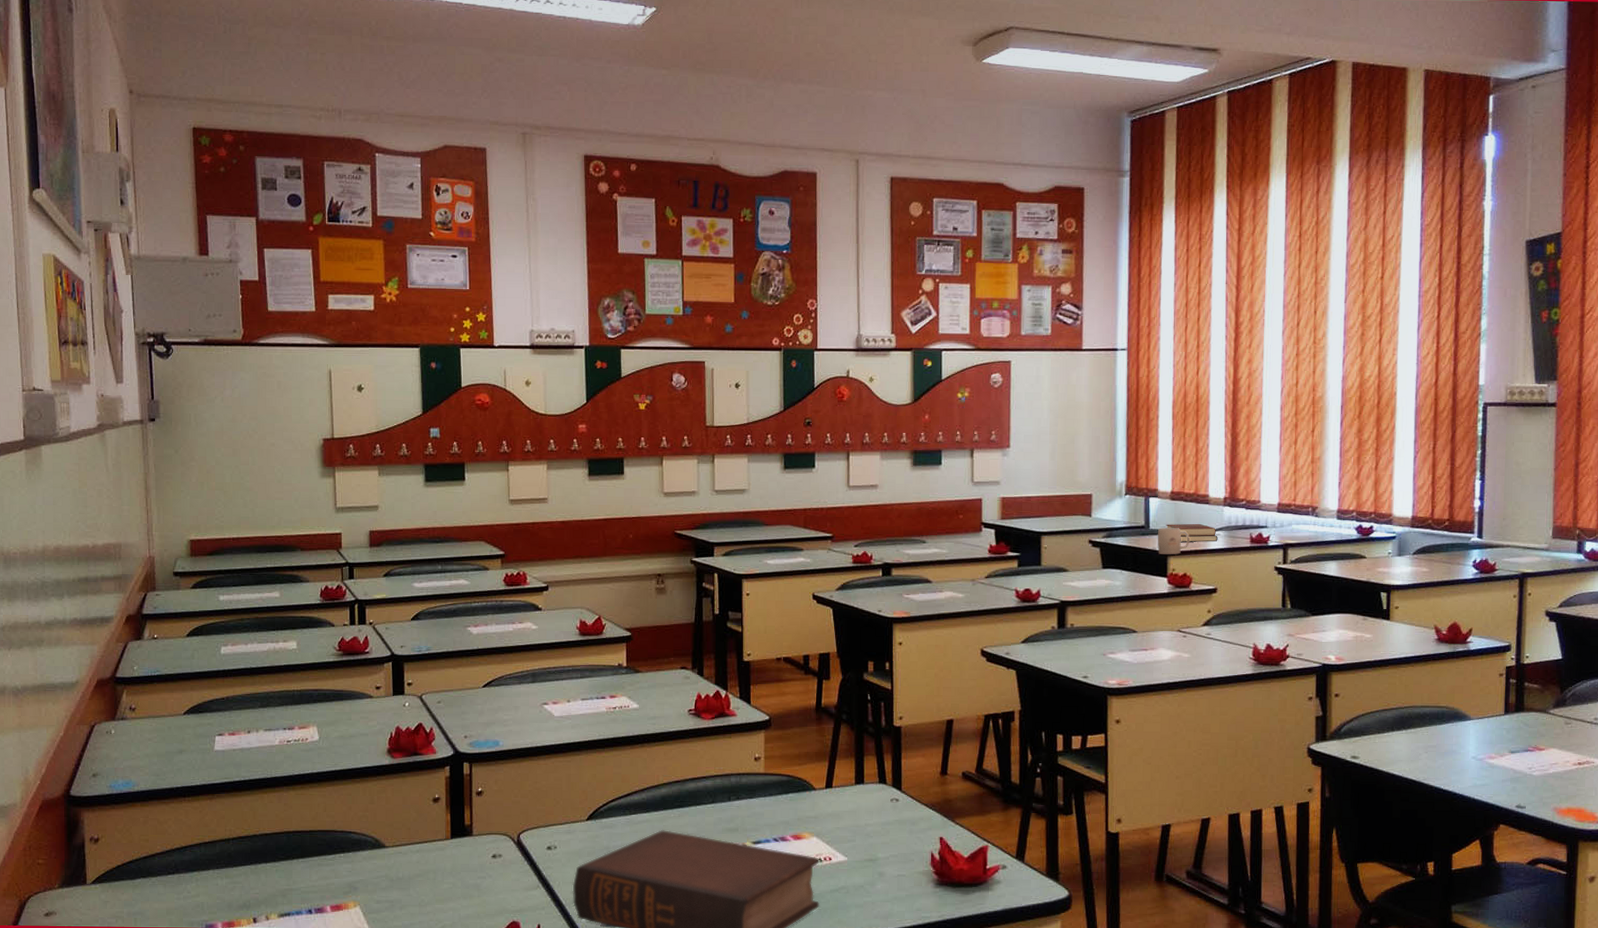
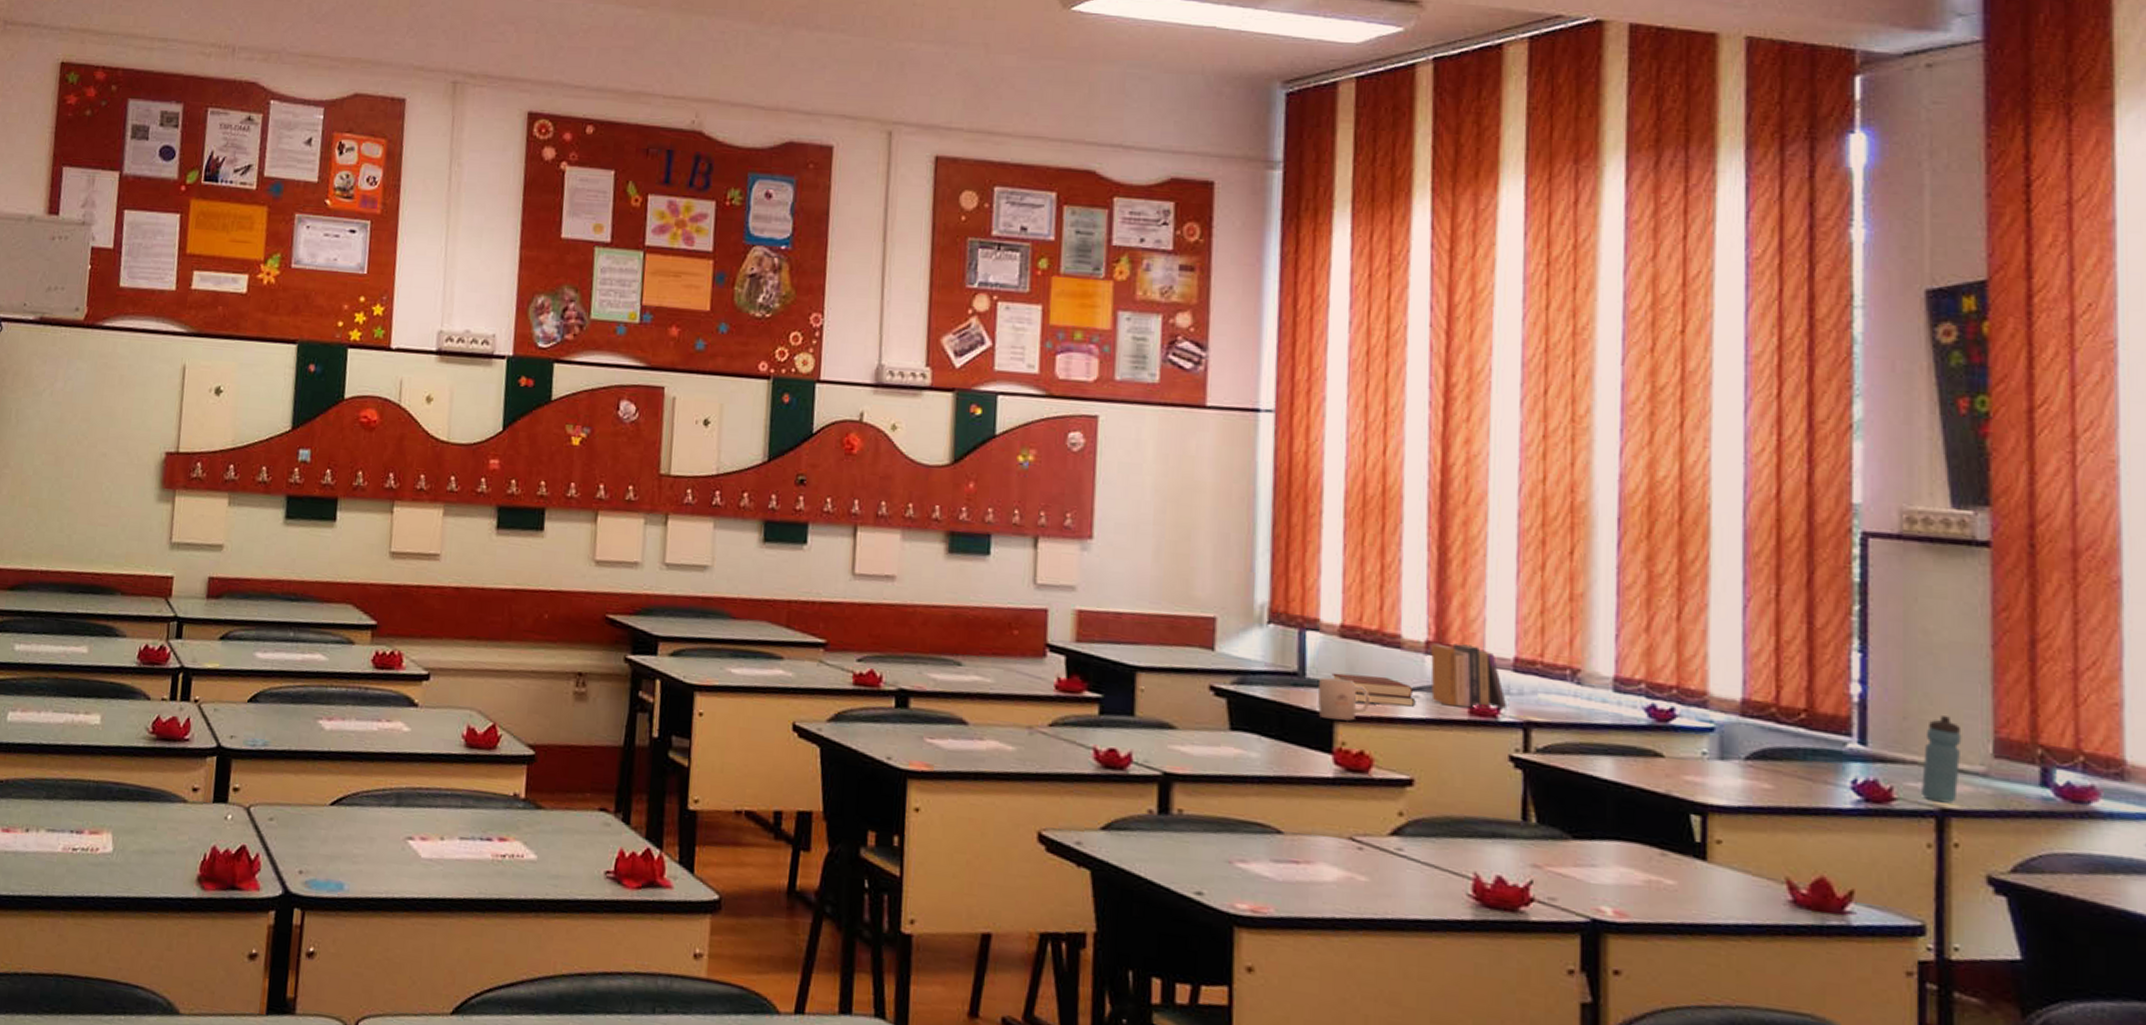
books: none [1227,497,1274,539] -> present [1431,643,1508,709]
water bottle: none [1512,515,1535,569] -> present [1922,715,1962,804]

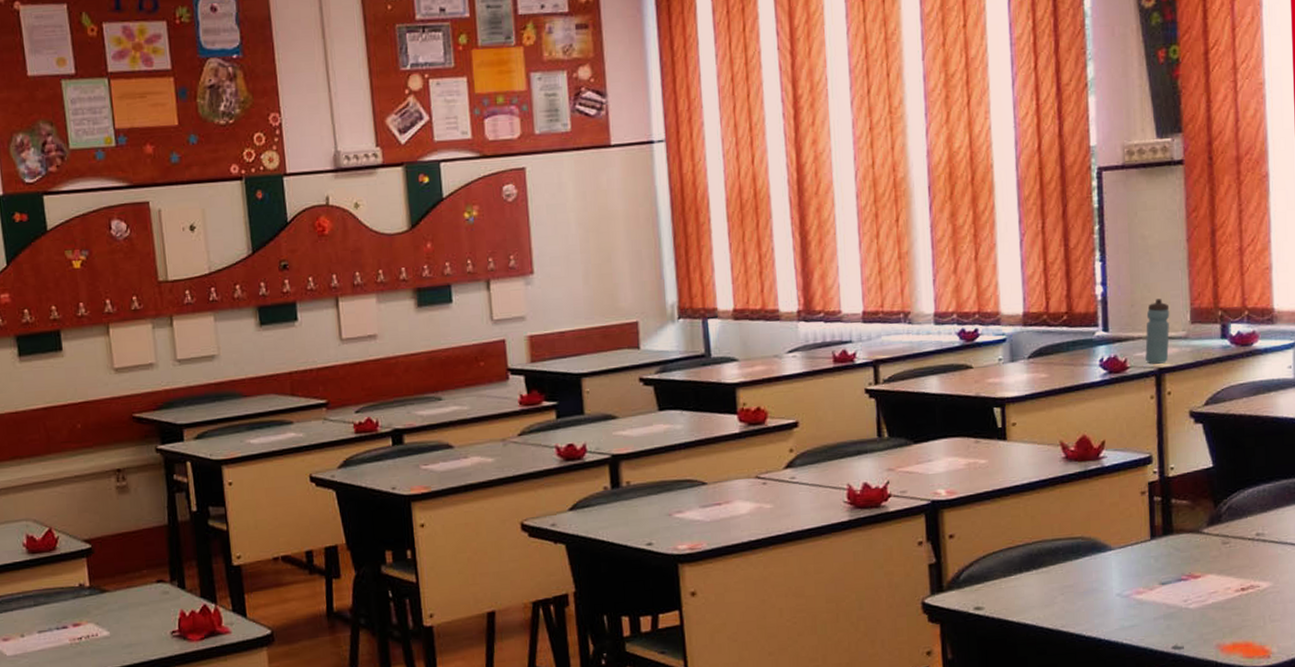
mug: present [1317,678,1370,721] -> none [721,352,761,387]
books: present [1331,672,1416,708] -> none [730,345,794,370]
books: present [1431,643,1508,709] -> none [802,308,861,359]

